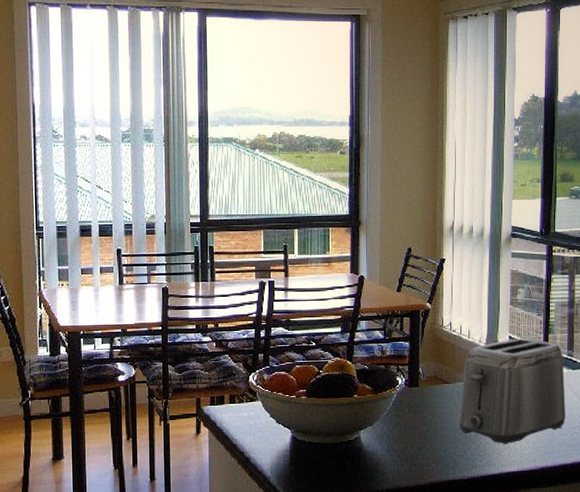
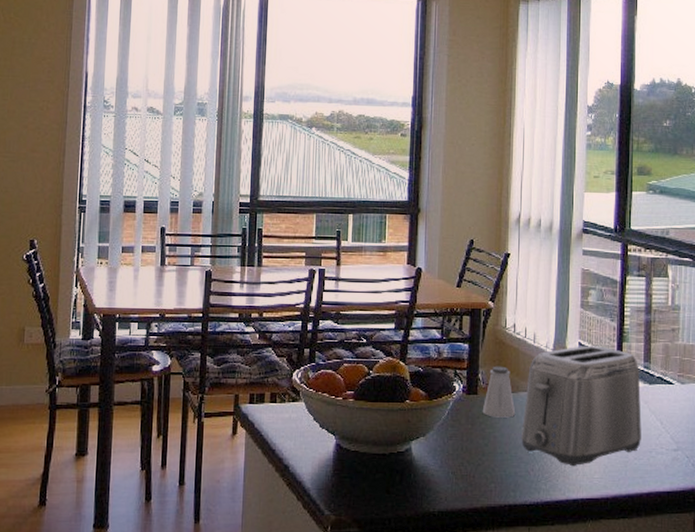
saltshaker: none [423,360,453,406] -> present [482,366,516,418]

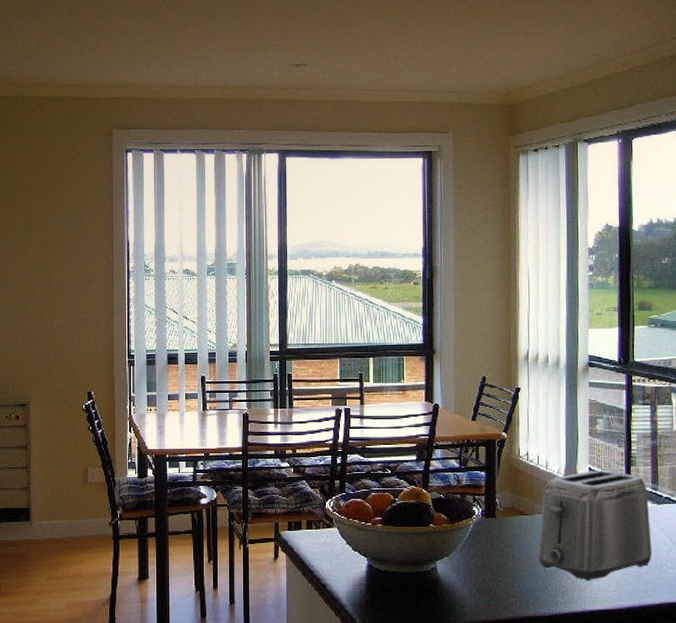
saltshaker: present [482,366,516,418] -> none [500,491,532,538]

